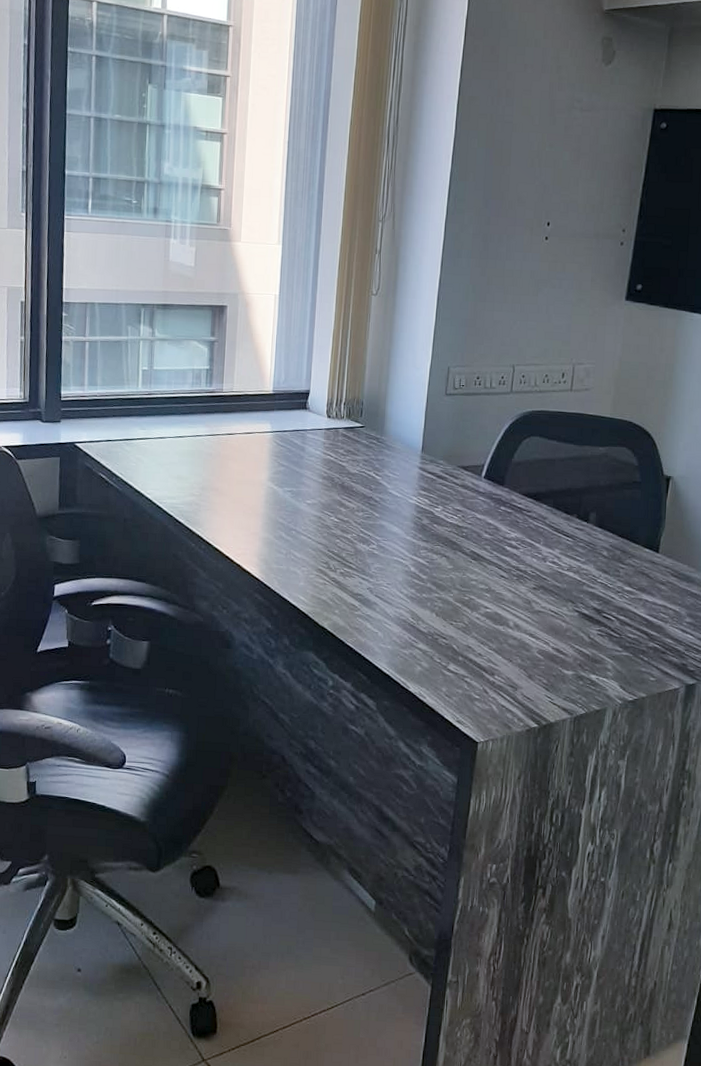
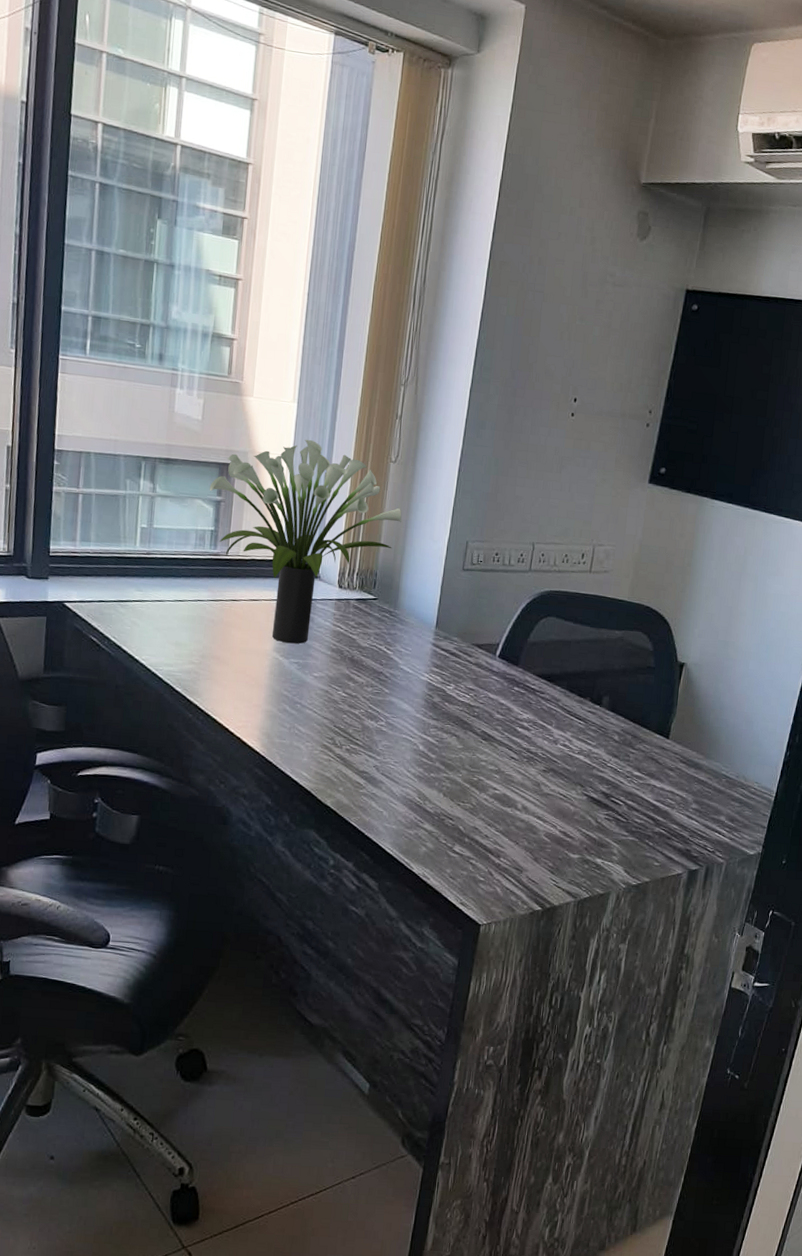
potted plant: none [203,278,385,473] -> present [209,439,402,644]

